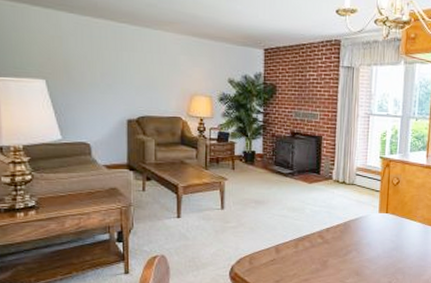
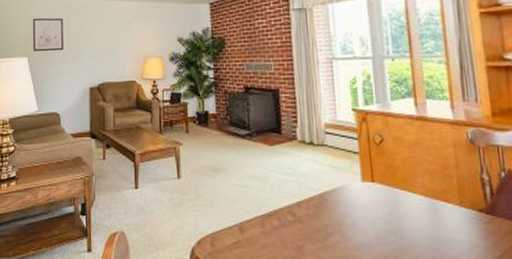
wall art: none [50,35,94,77] -> present [32,17,64,52]

